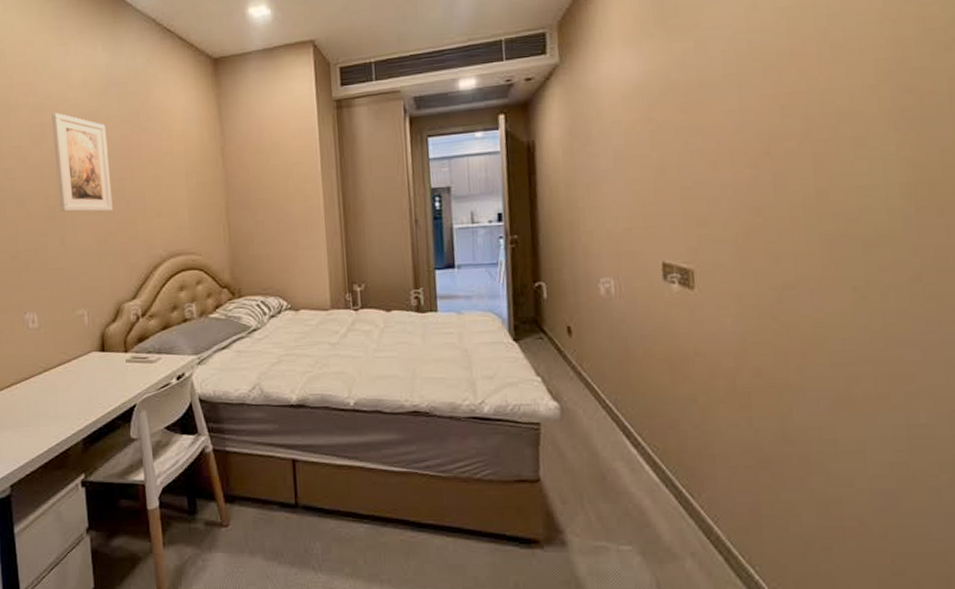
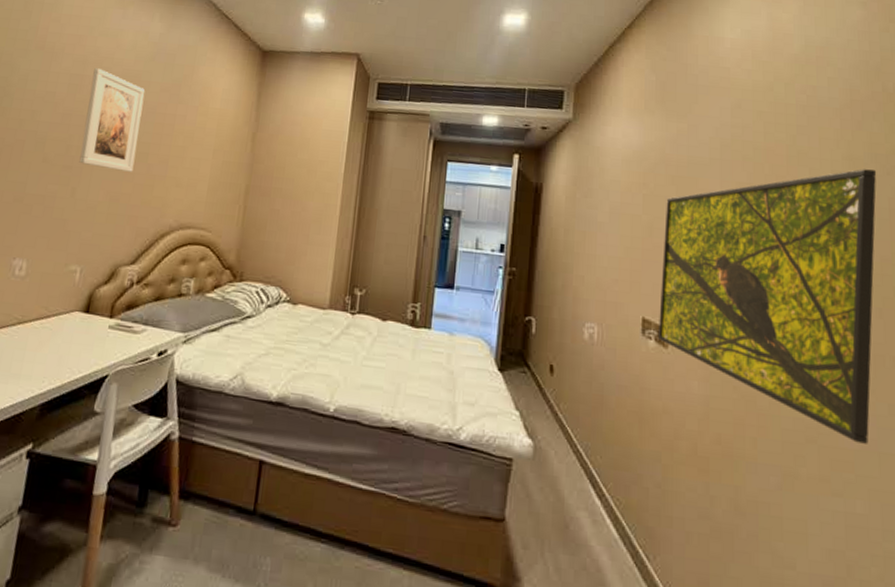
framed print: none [677,48,933,353] -> present [659,169,877,444]

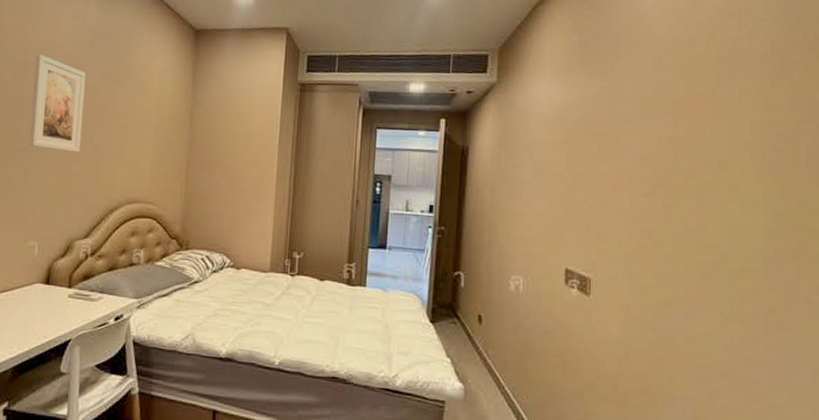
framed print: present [659,169,877,444] -> none [581,118,796,377]

